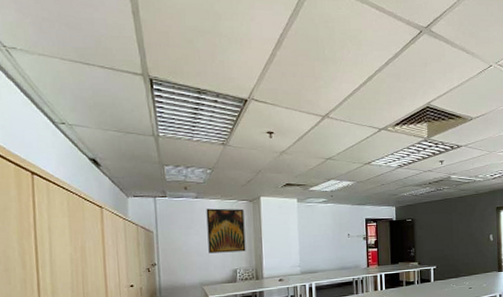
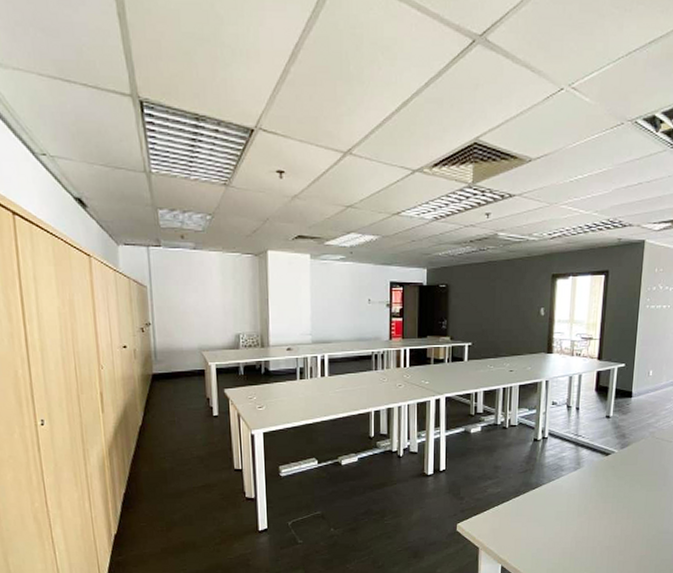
wall art: present [206,208,246,254] -> none [205,262,250,315]

